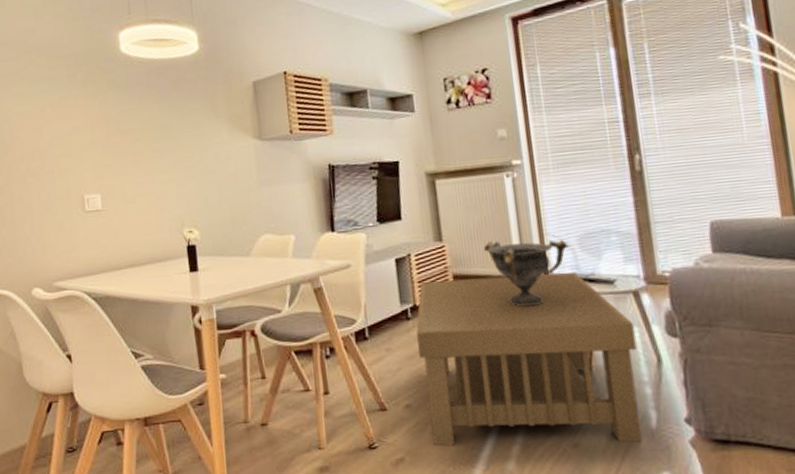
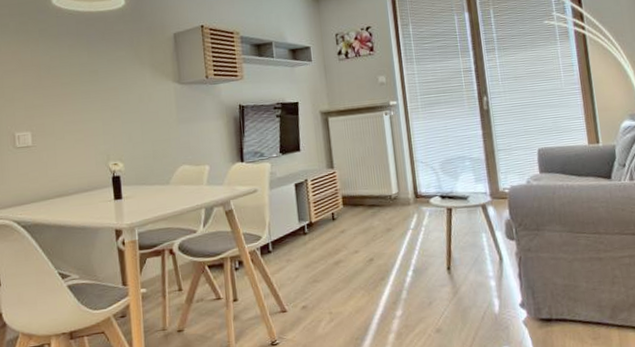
coffee table: present [416,272,643,447] -> none [312,191,489,339]
decorative bowl: present [483,239,570,307] -> none [366,165,434,220]

